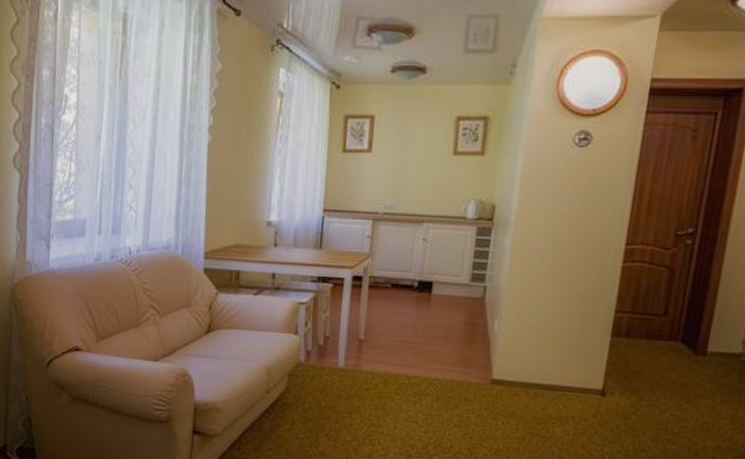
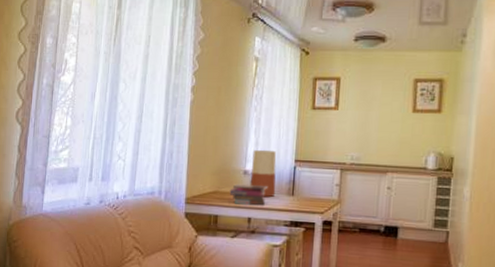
books: none [252,236,294,261] -> present [229,183,268,206]
vase: none [275,198,303,251] -> present [251,149,277,198]

